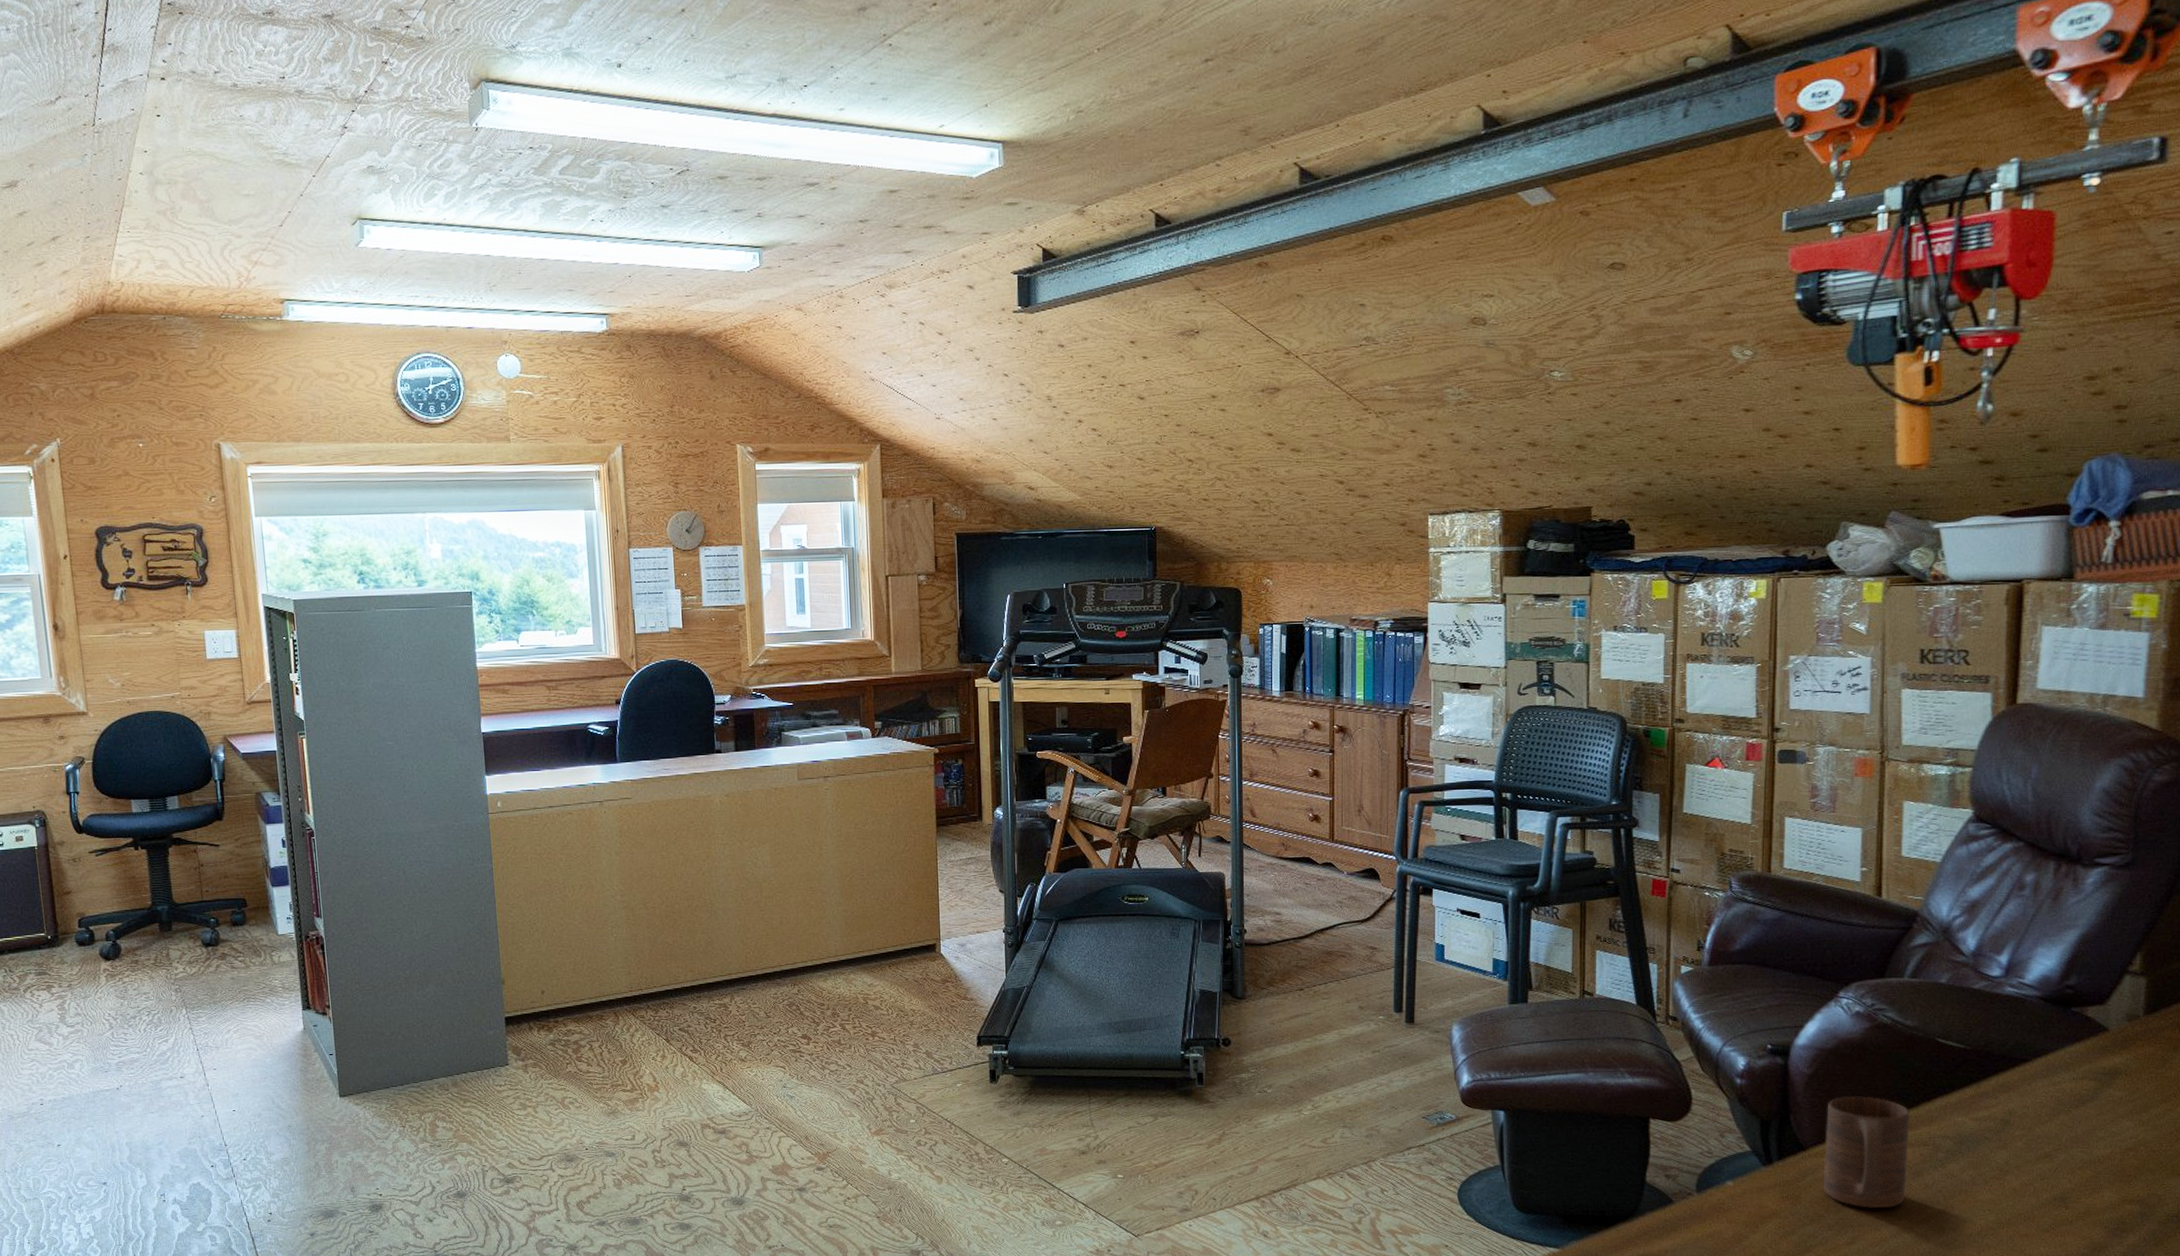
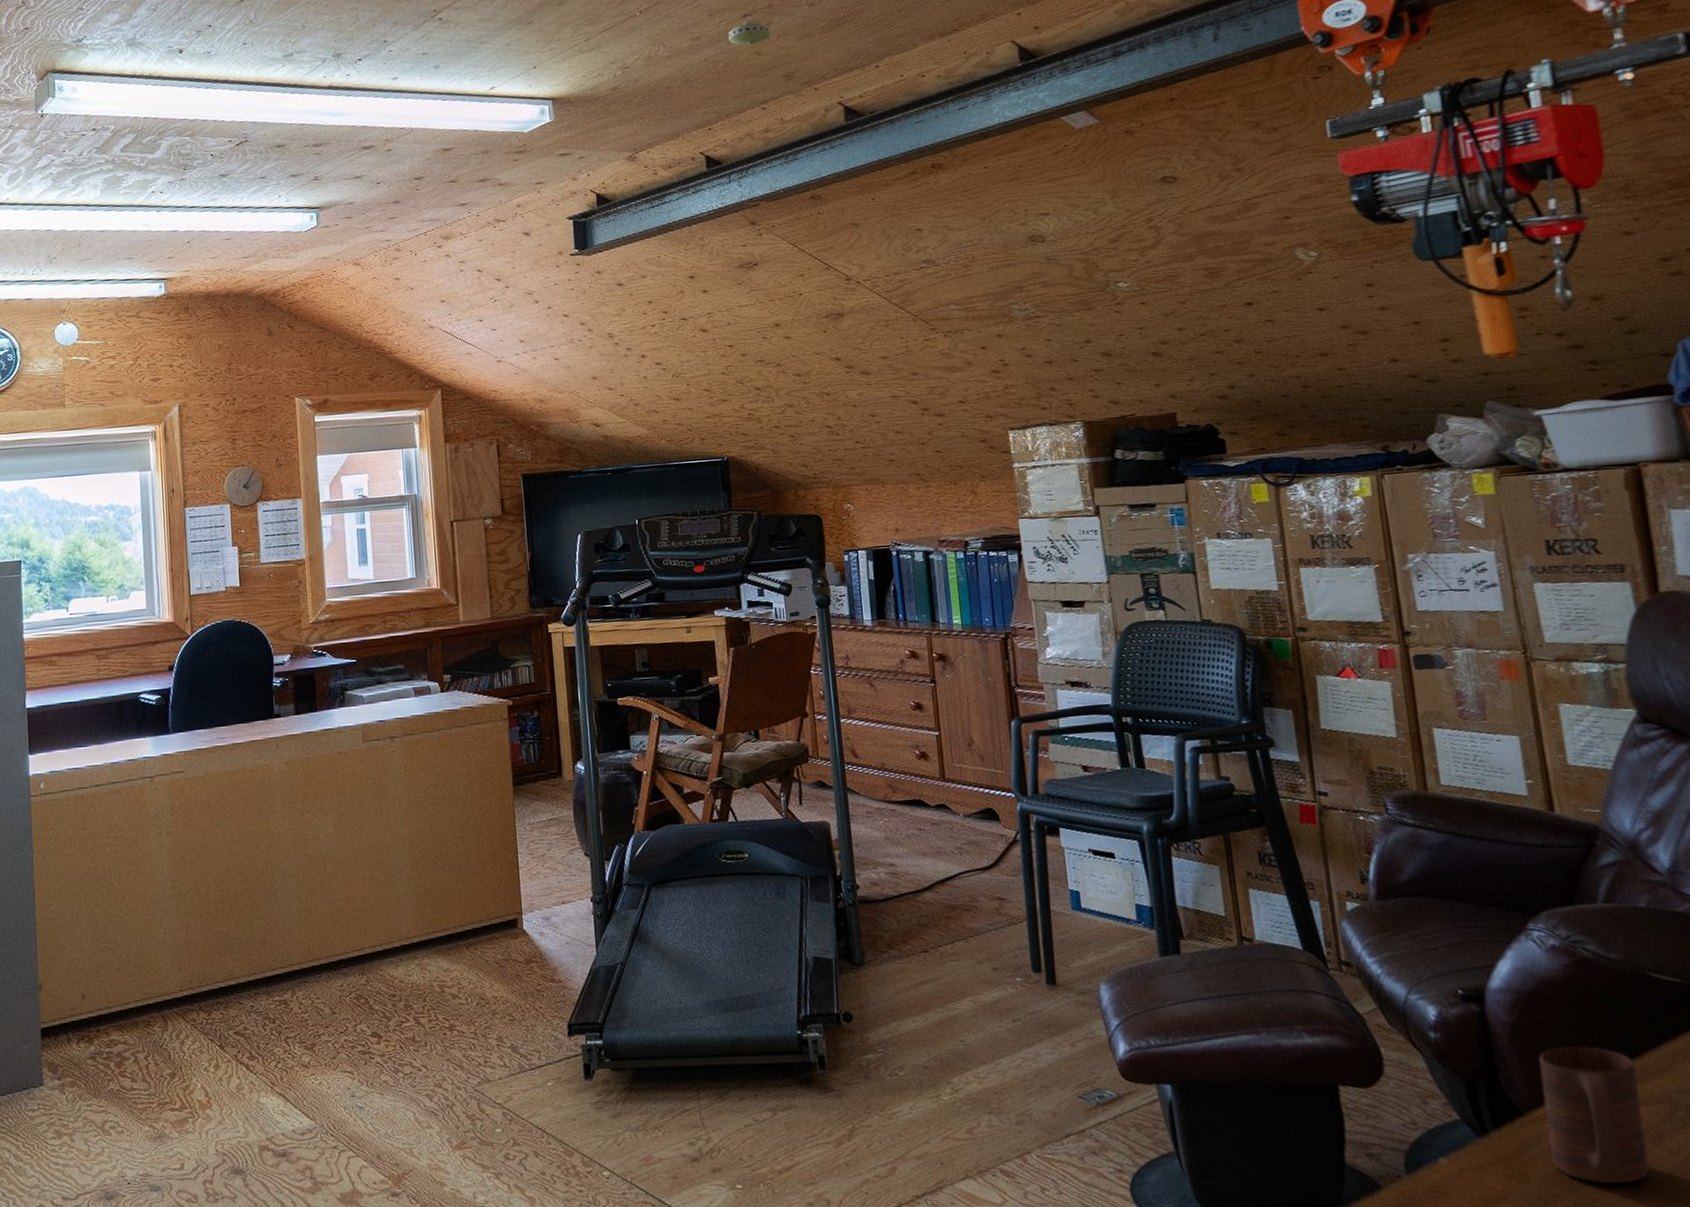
smoke detector: none [1188,67,1231,95] -> present [728,21,770,46]

